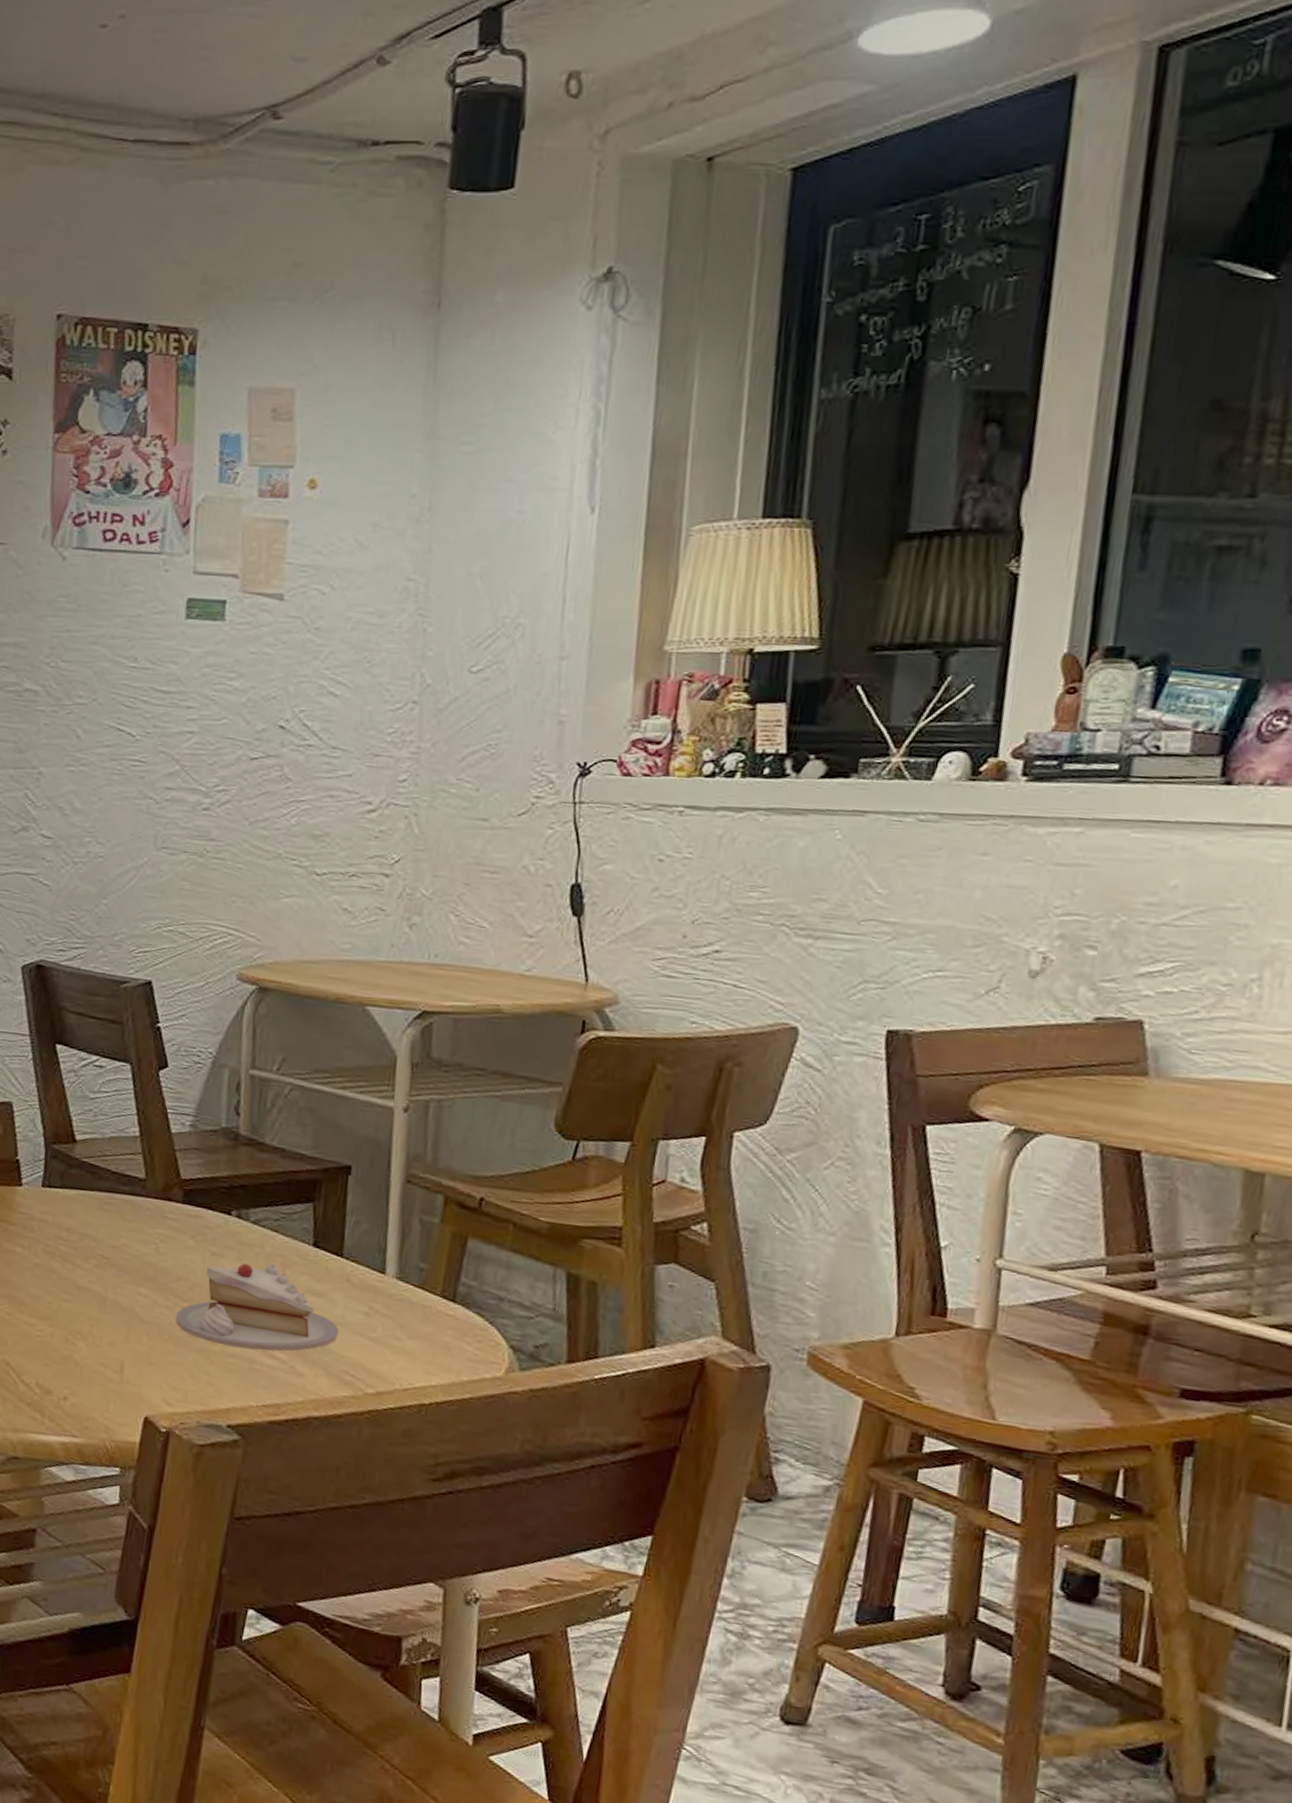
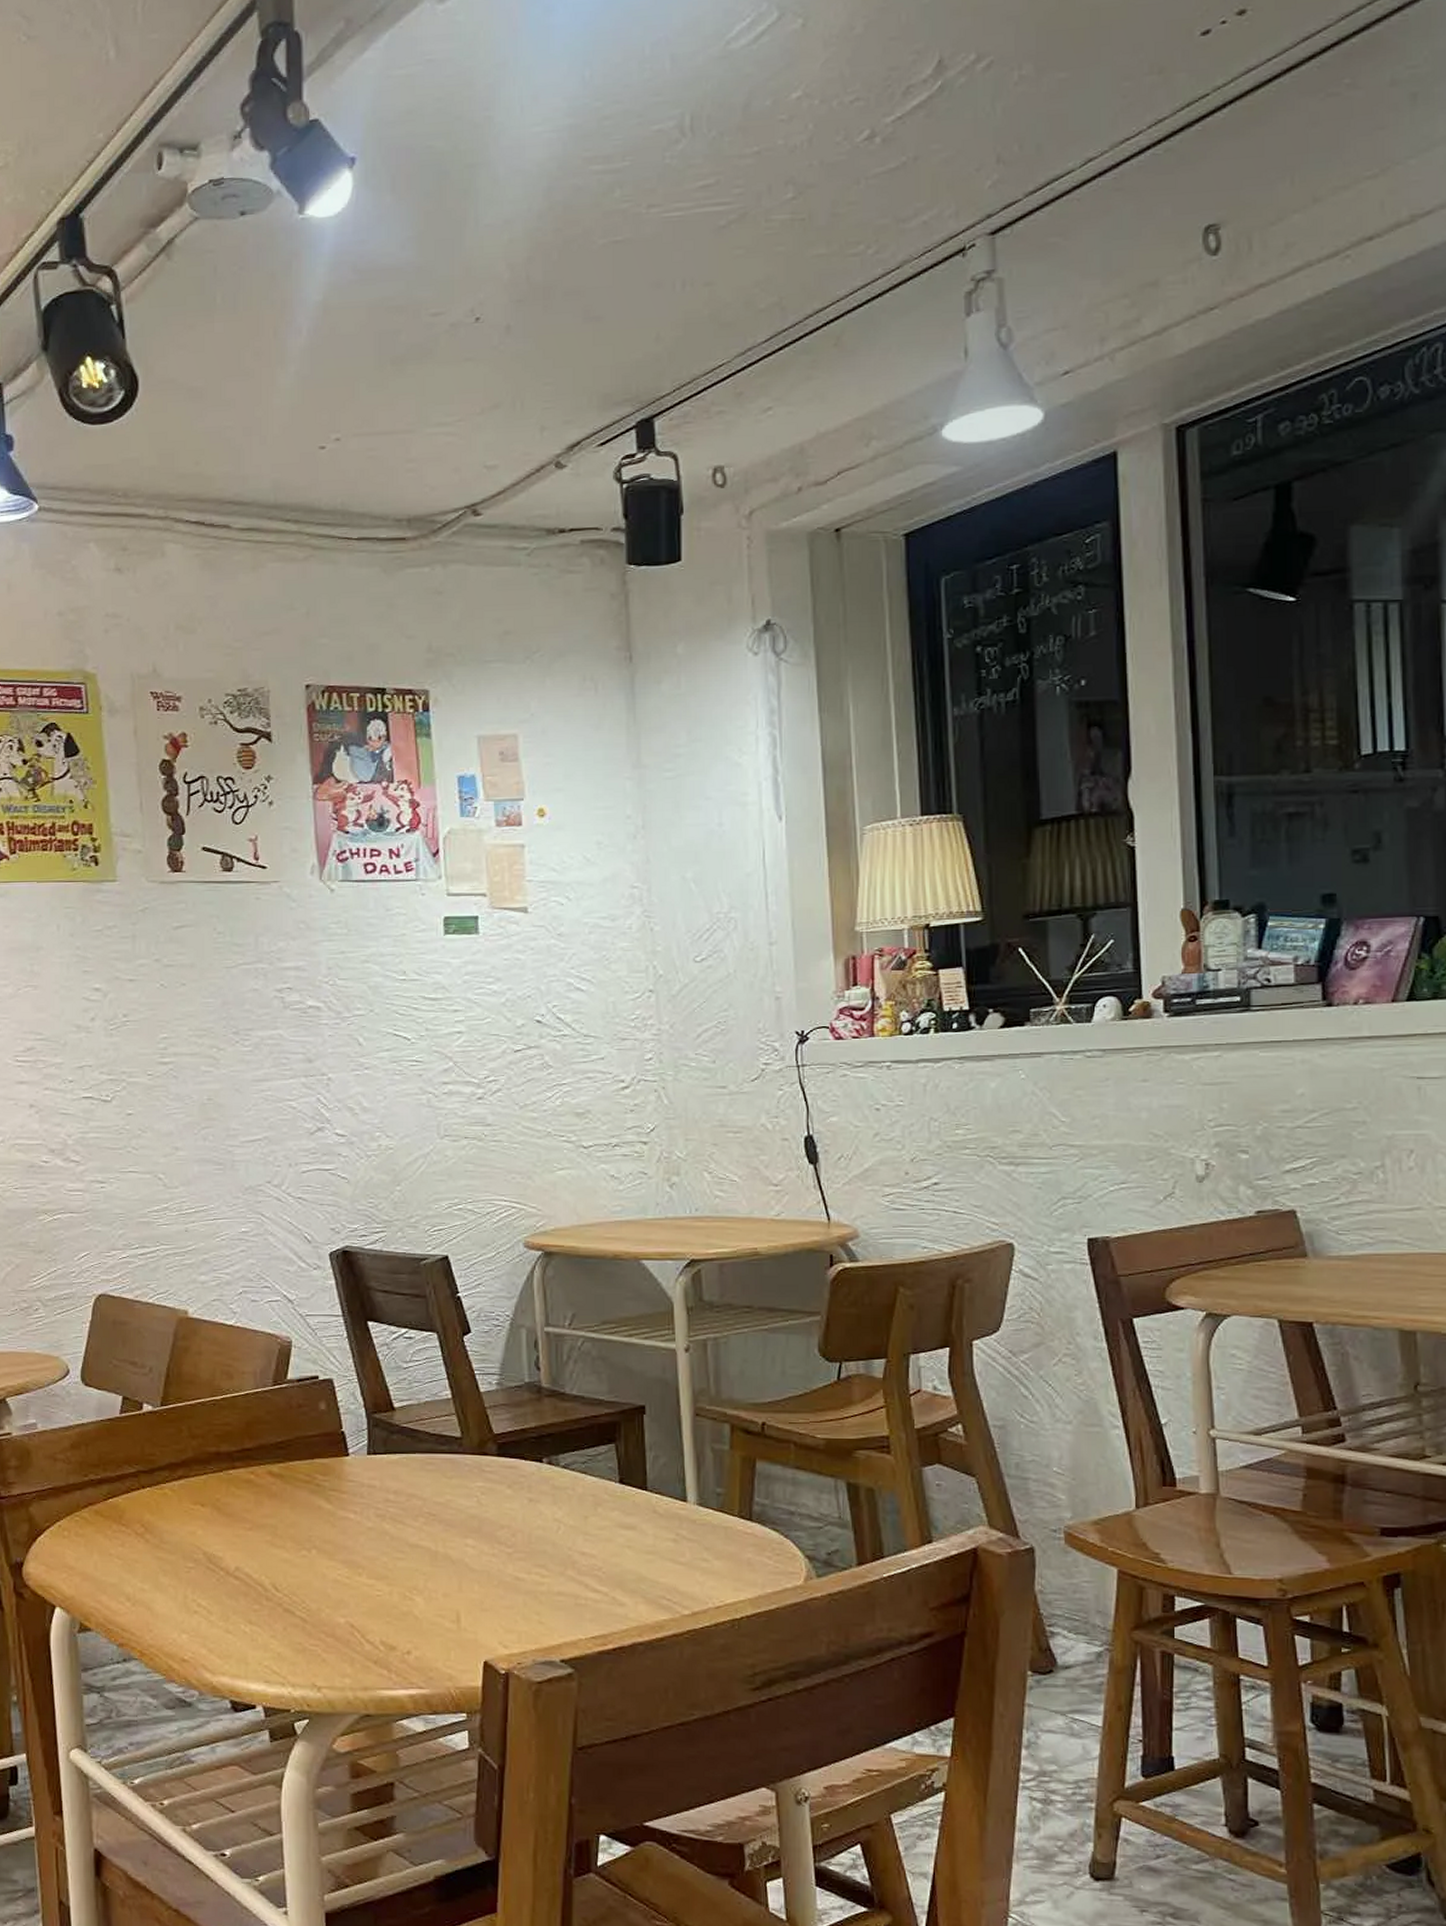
pastry: present [176,1263,339,1352] -> none [503,1503,652,1586]

